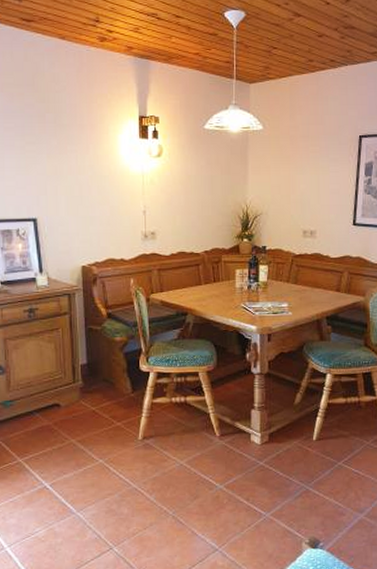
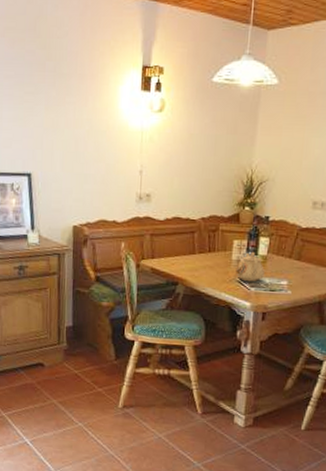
teapot: none [240,278,266,307] -> present [235,251,265,282]

